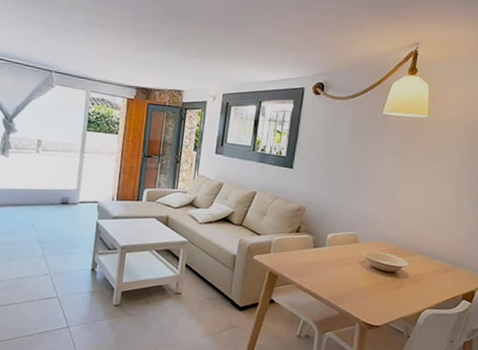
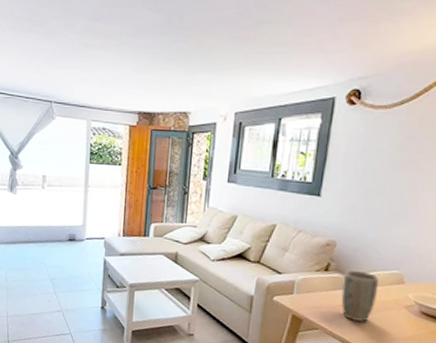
plant pot: none [309,231,340,276] -> present [341,270,380,322]

